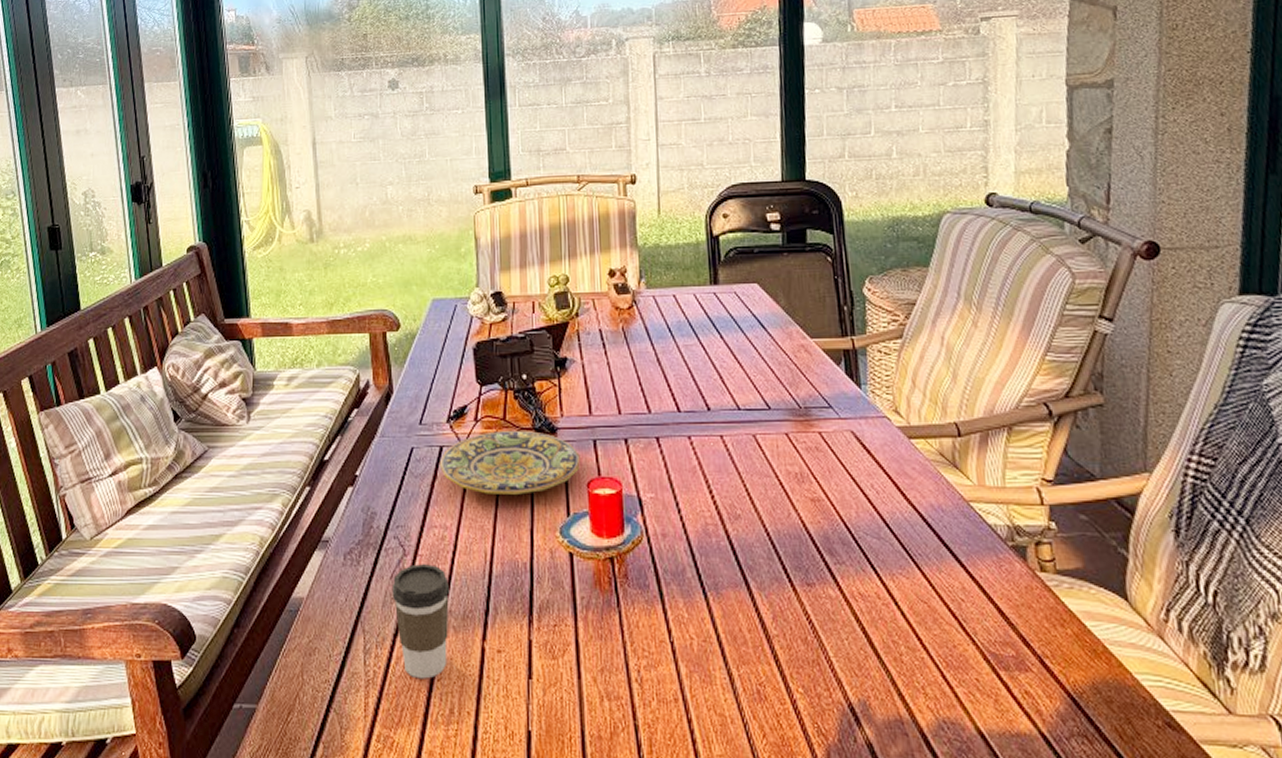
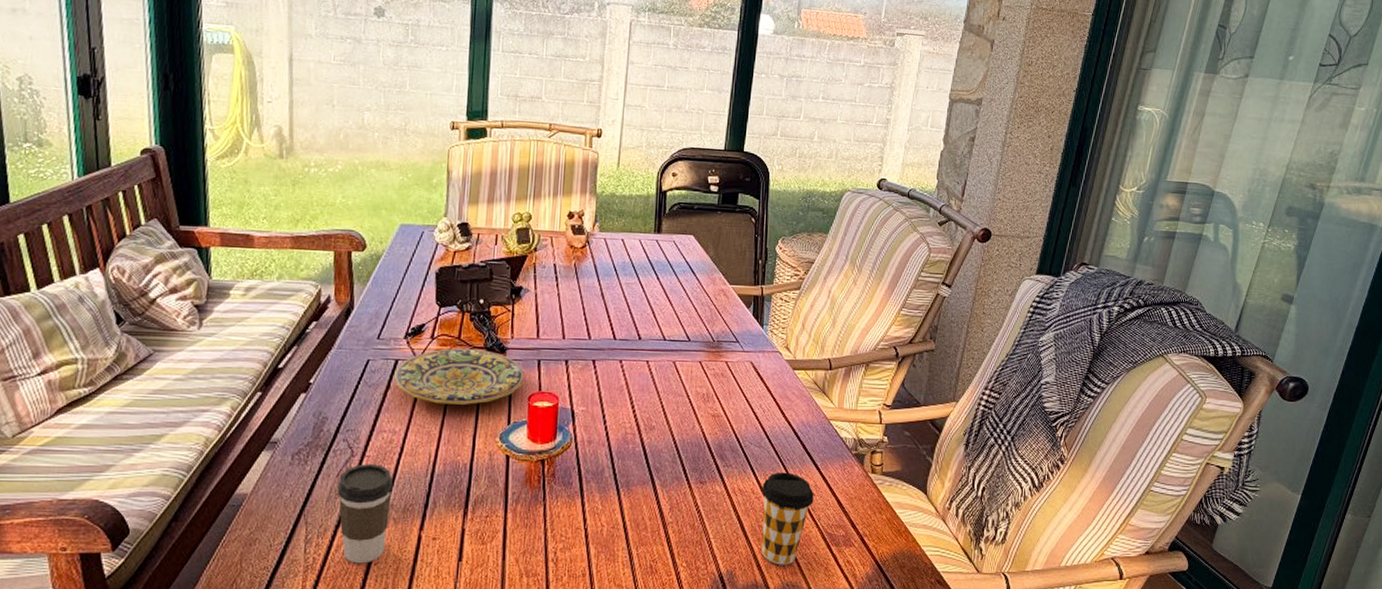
coffee cup: none [888,570,964,695] -> present [761,472,814,565]

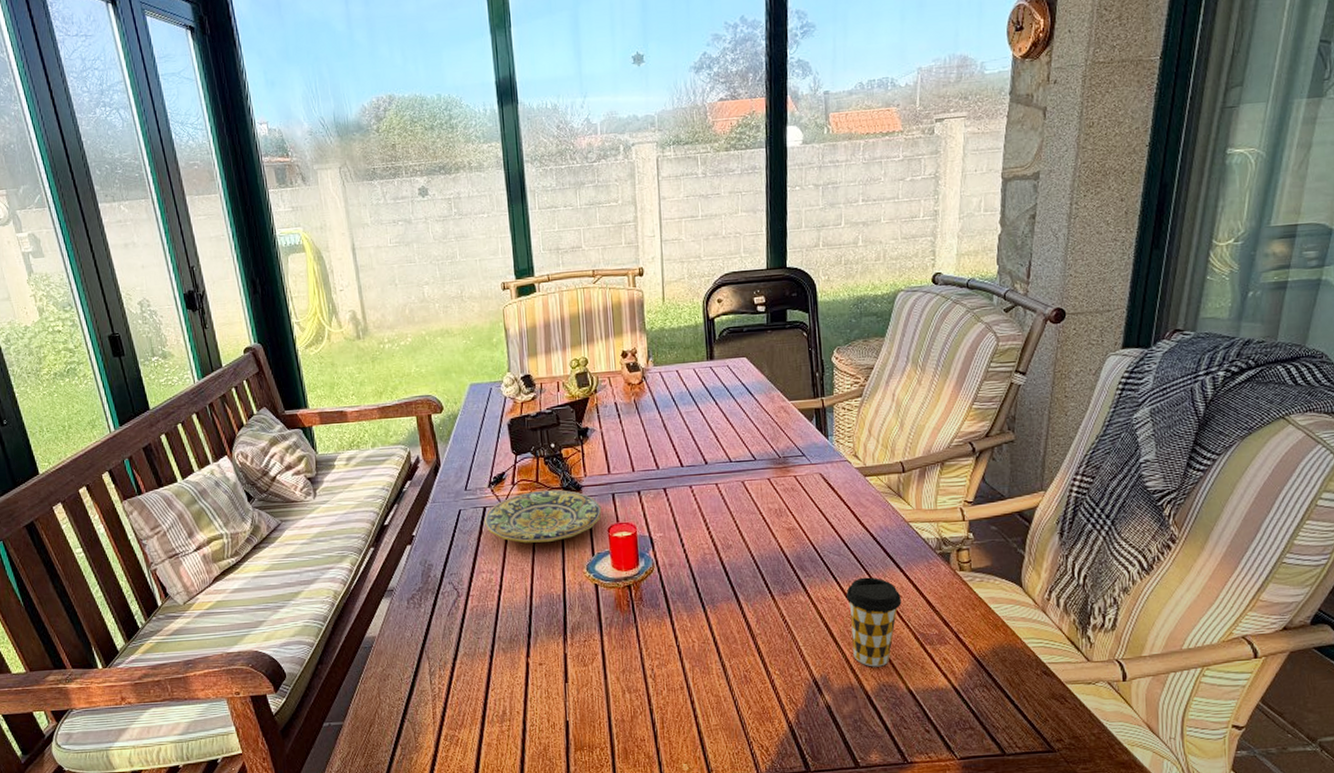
coffee cup: present [337,464,394,564] -> none [449,602,499,691]

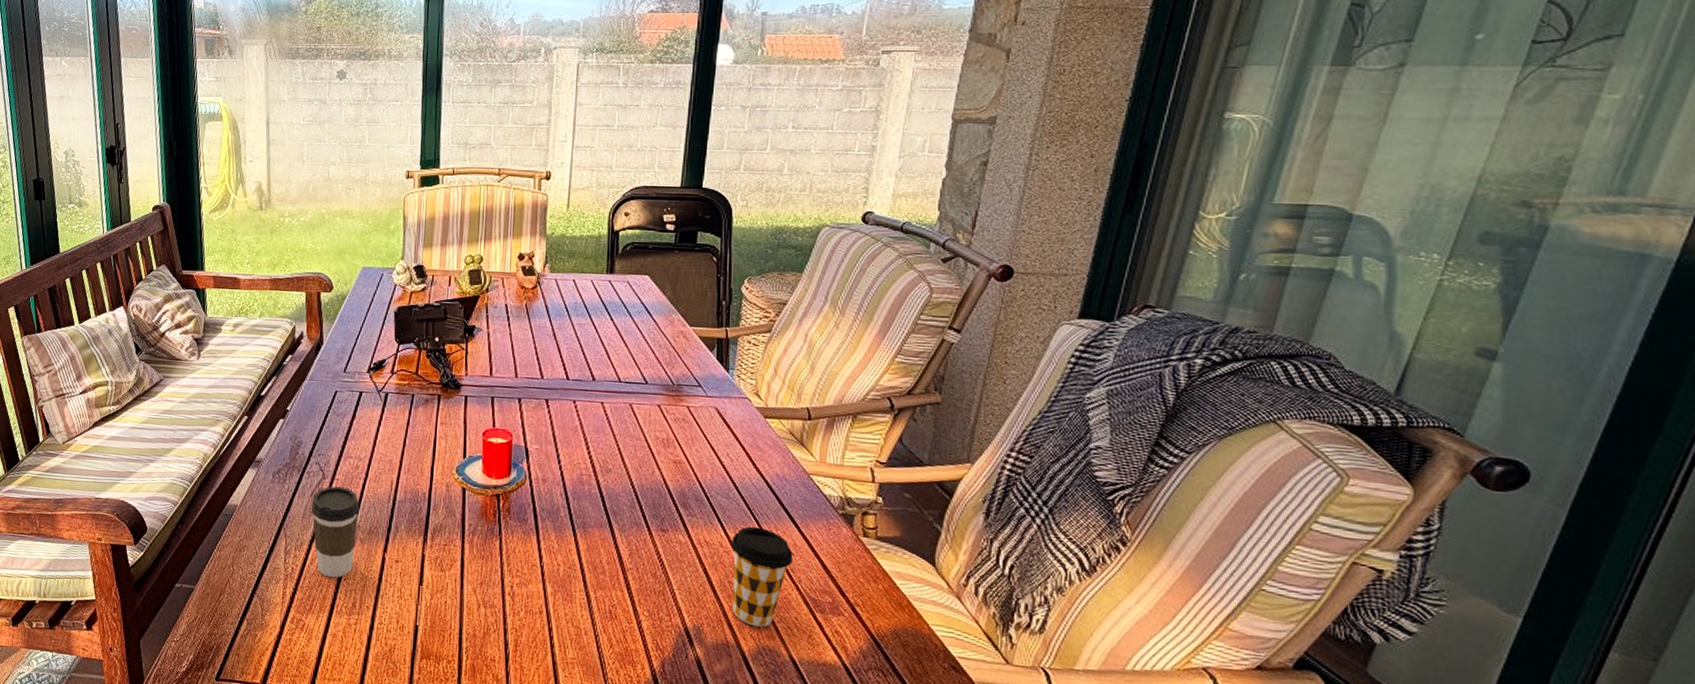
coffee cup: none [449,602,499,691] -> present [311,486,360,578]
plate: present [484,490,602,543] -> none [359,382,479,437]

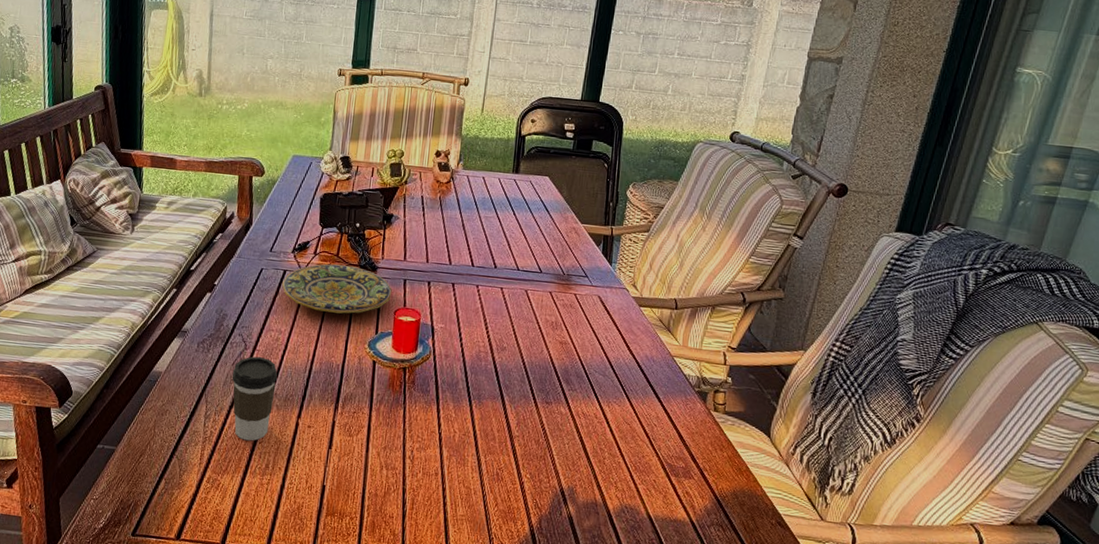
plate: none [359,382,479,437] -> present [282,263,392,314]
coffee cup: present [730,526,793,628] -> none [602,400,656,489]

